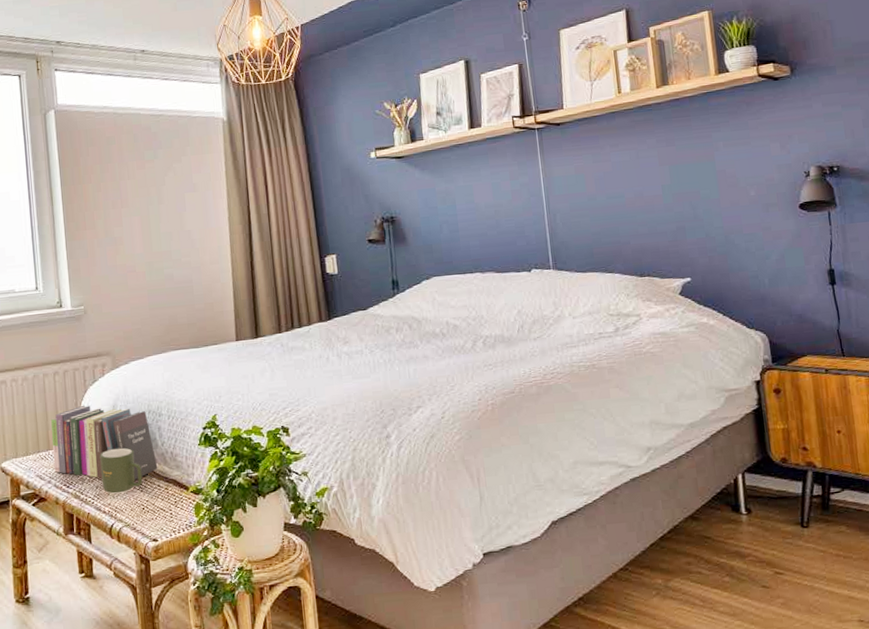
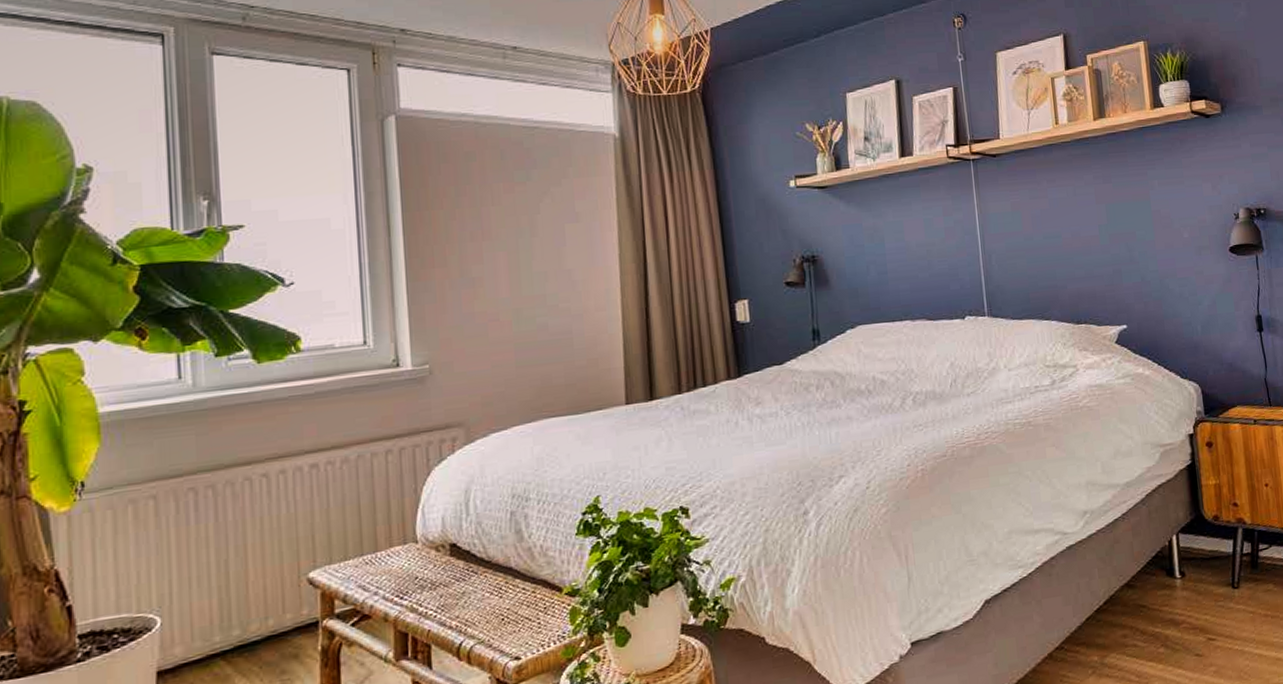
books: present [51,405,158,480] -> none [380,491,523,584]
mug: present [99,447,143,495] -> none [446,543,503,604]

